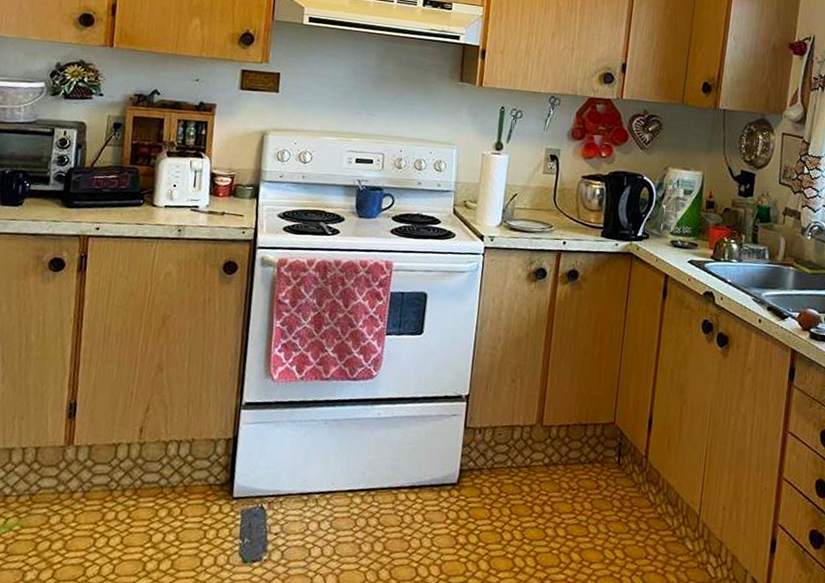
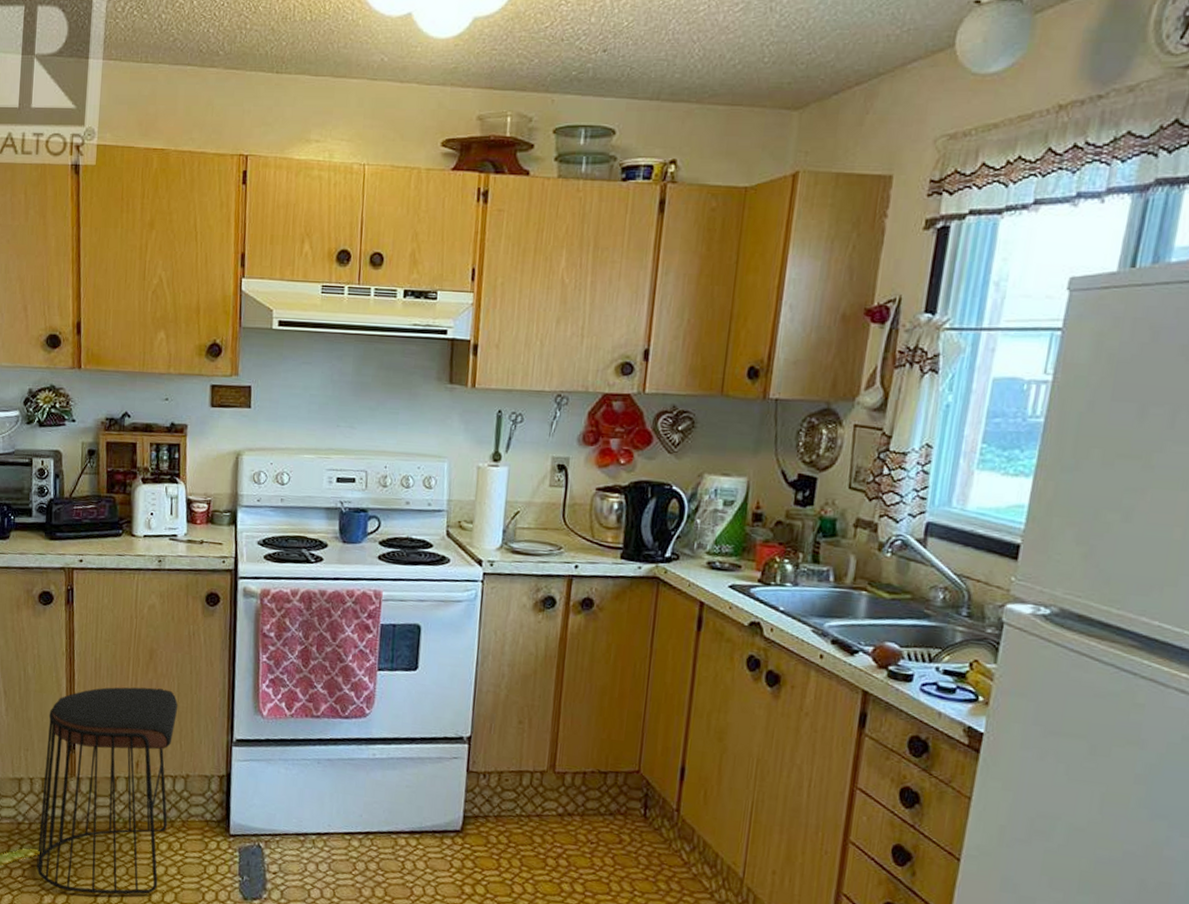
stool: none [20,352,189,567] -> present [36,687,179,895]

